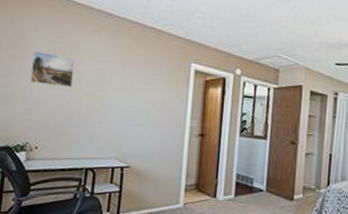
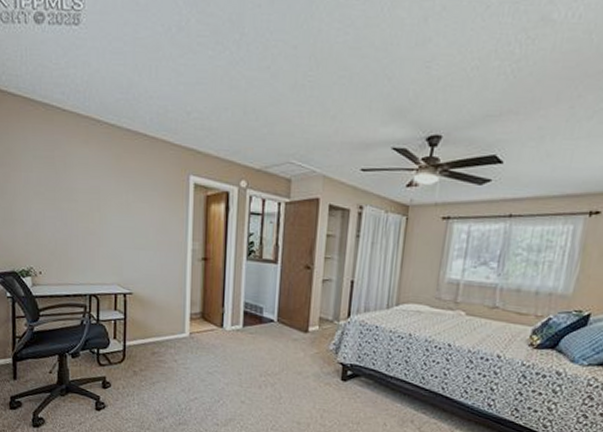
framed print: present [29,51,76,87] -> none [24,168,68,208]

